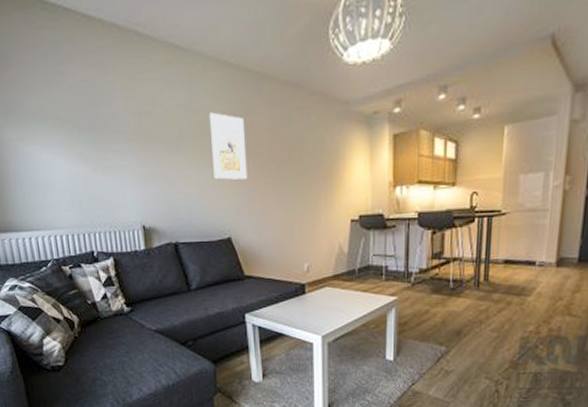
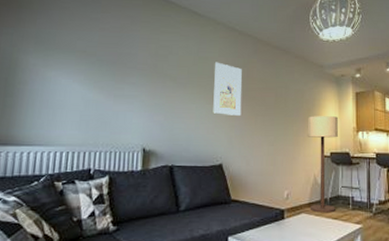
floor lamp: none [329,169,369,286] -> present [307,116,338,213]

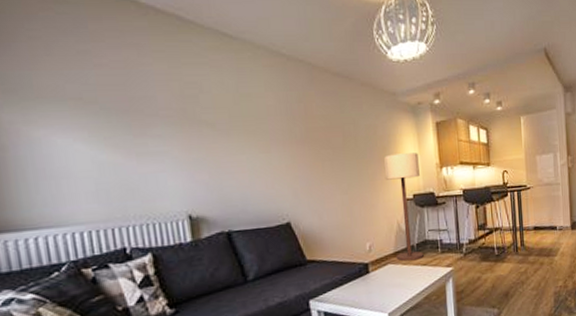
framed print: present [213,62,242,116] -> none [261,98,305,165]

